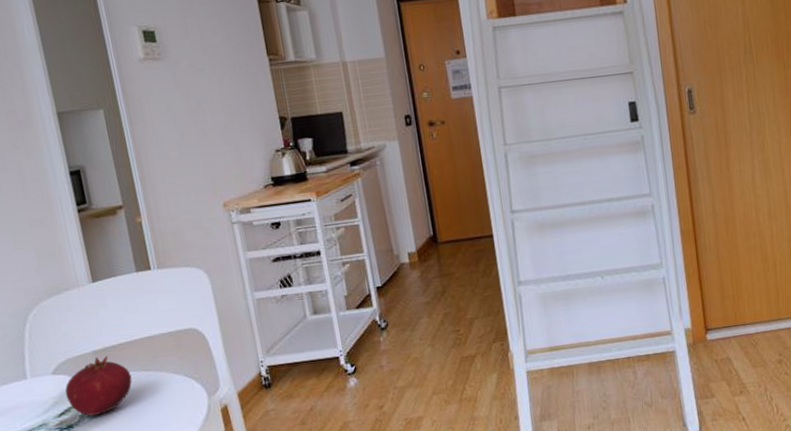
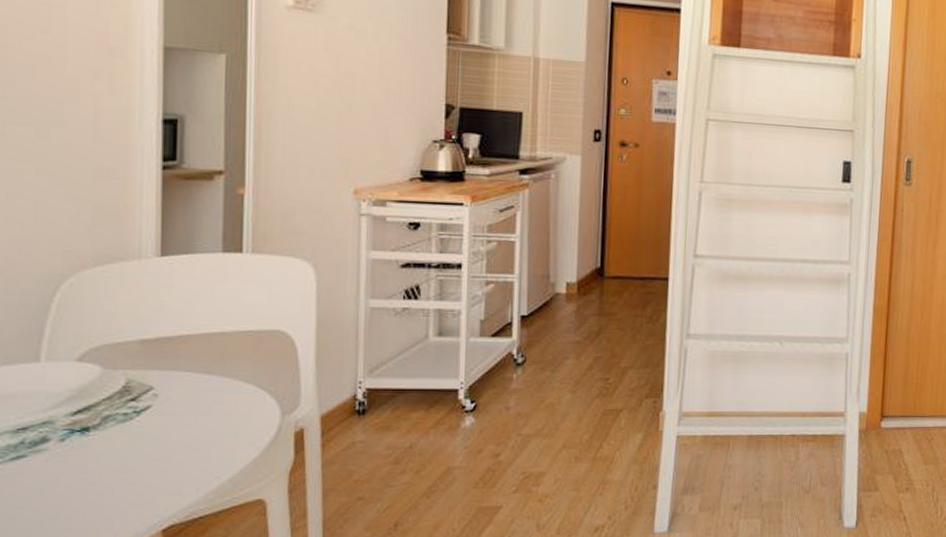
fruit: present [65,355,132,416] -> none [89,347,185,419]

